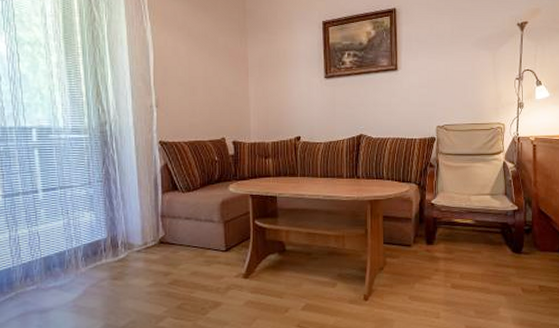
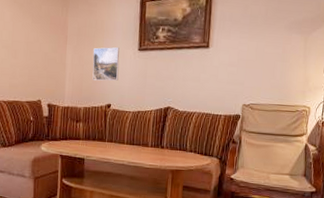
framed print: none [277,75,306,113] -> present [92,46,120,81]

